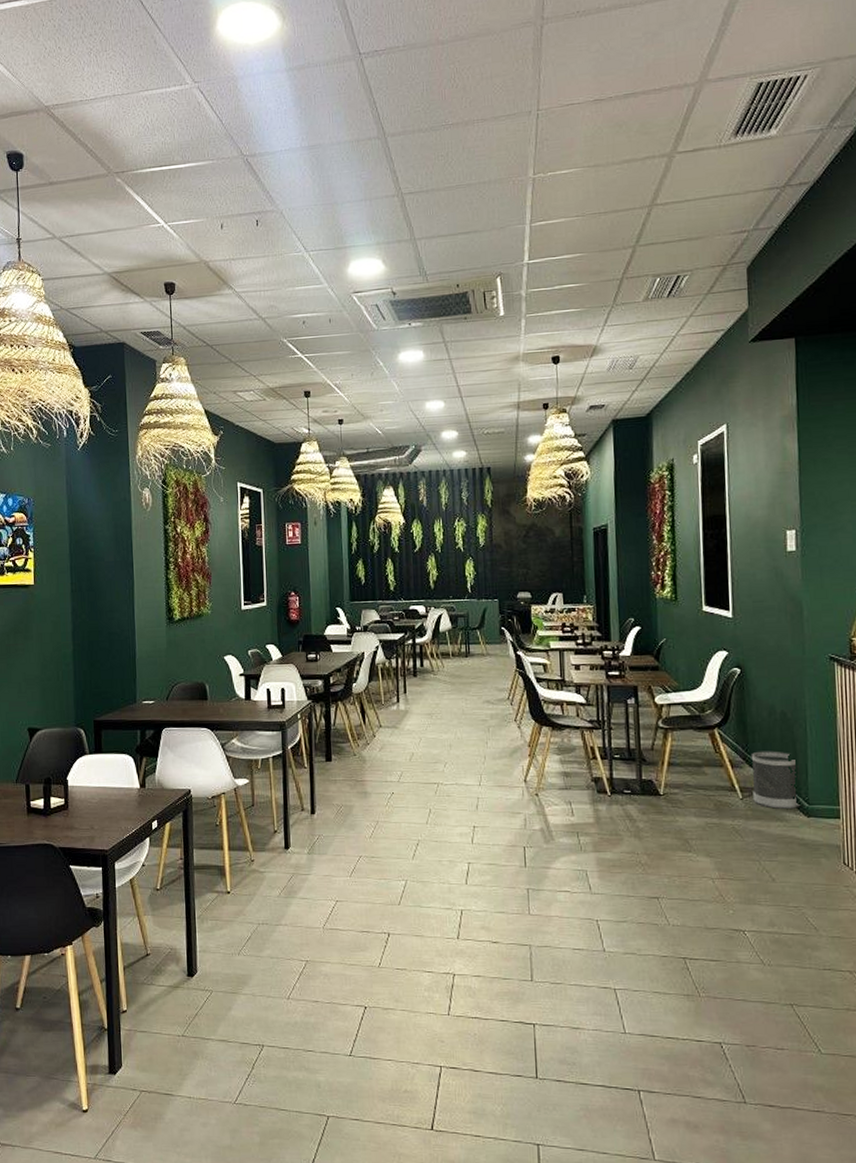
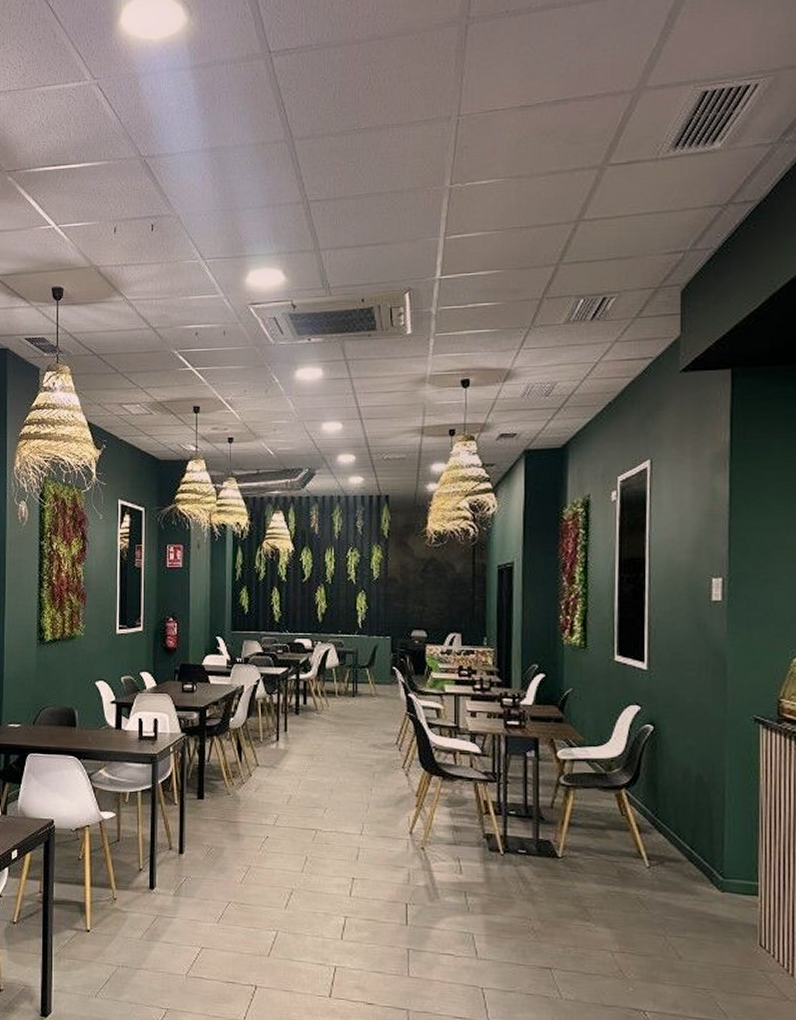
wastebasket: present [751,751,799,809] -> none [661,816,714,882]

